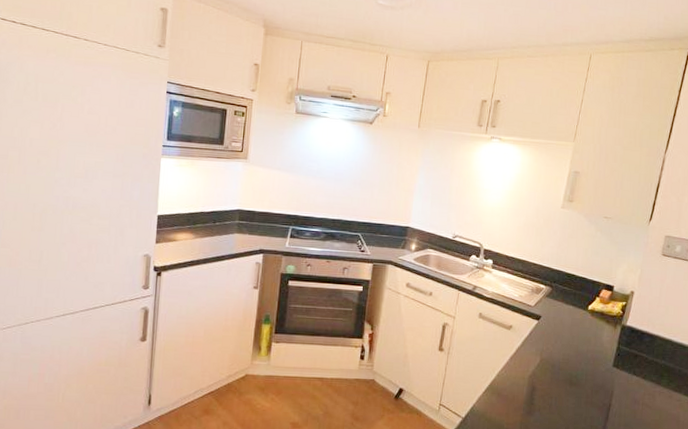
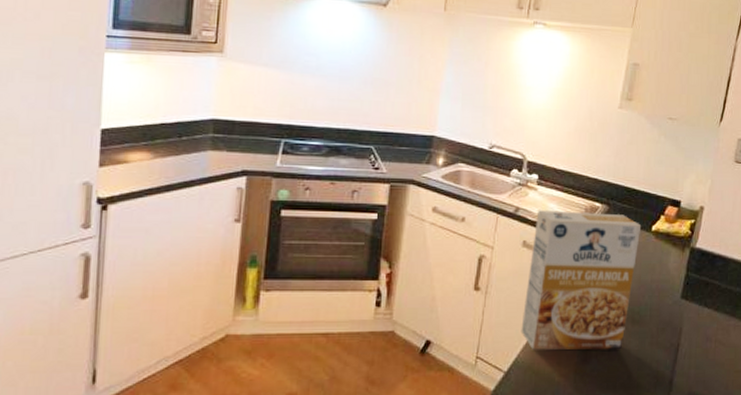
cereal box: none [476,289,580,406] -> present [521,210,642,351]

